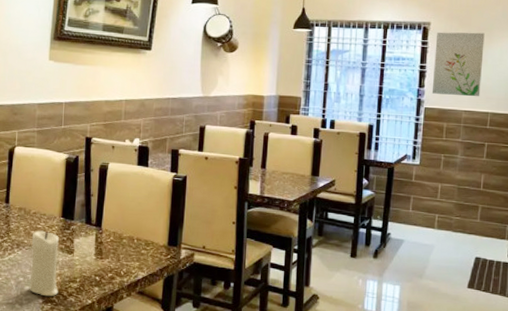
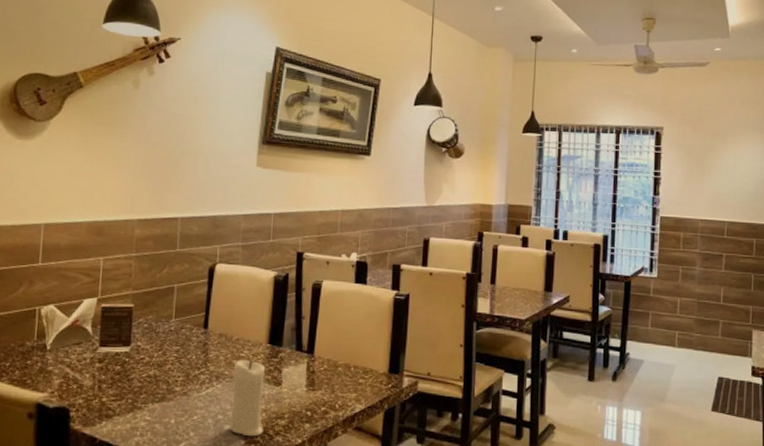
wall art: present [431,32,485,97] -> none [667,137,718,205]

